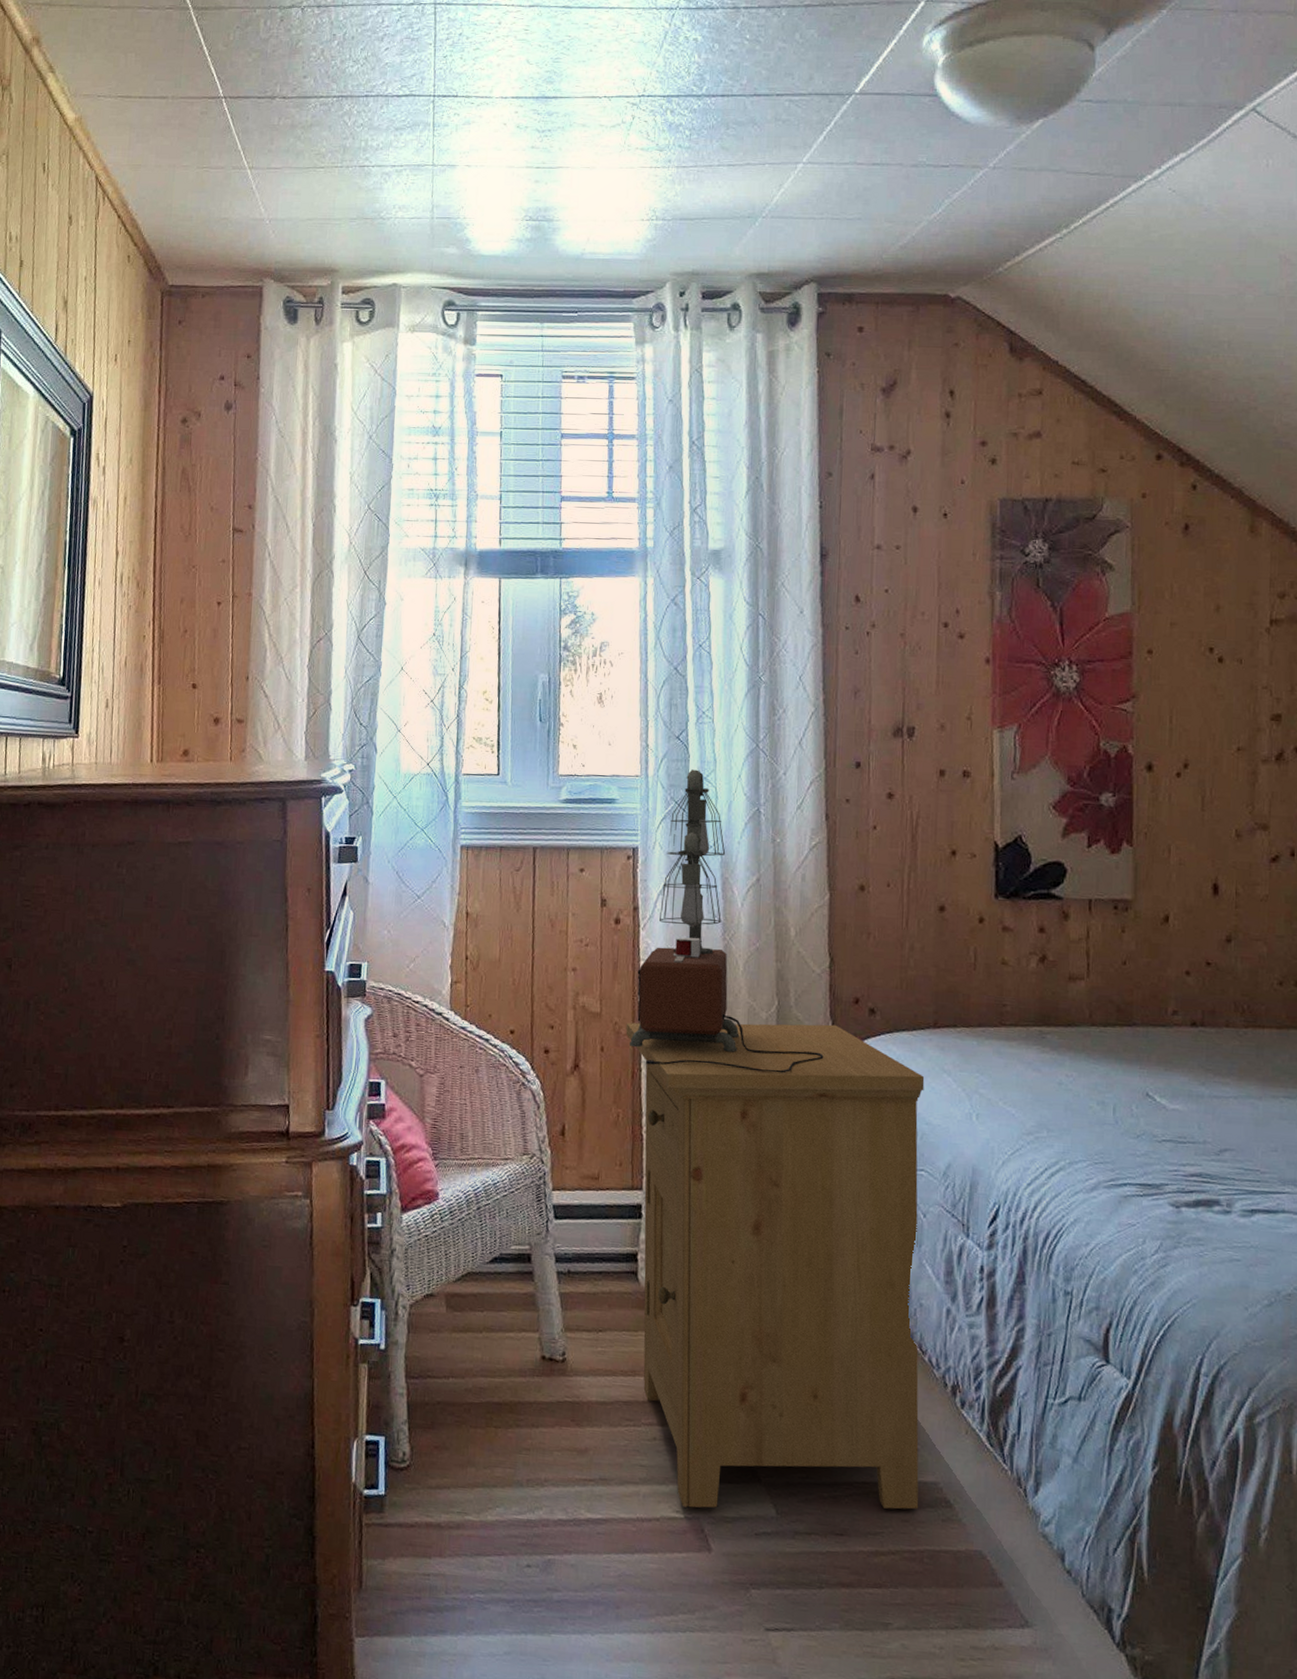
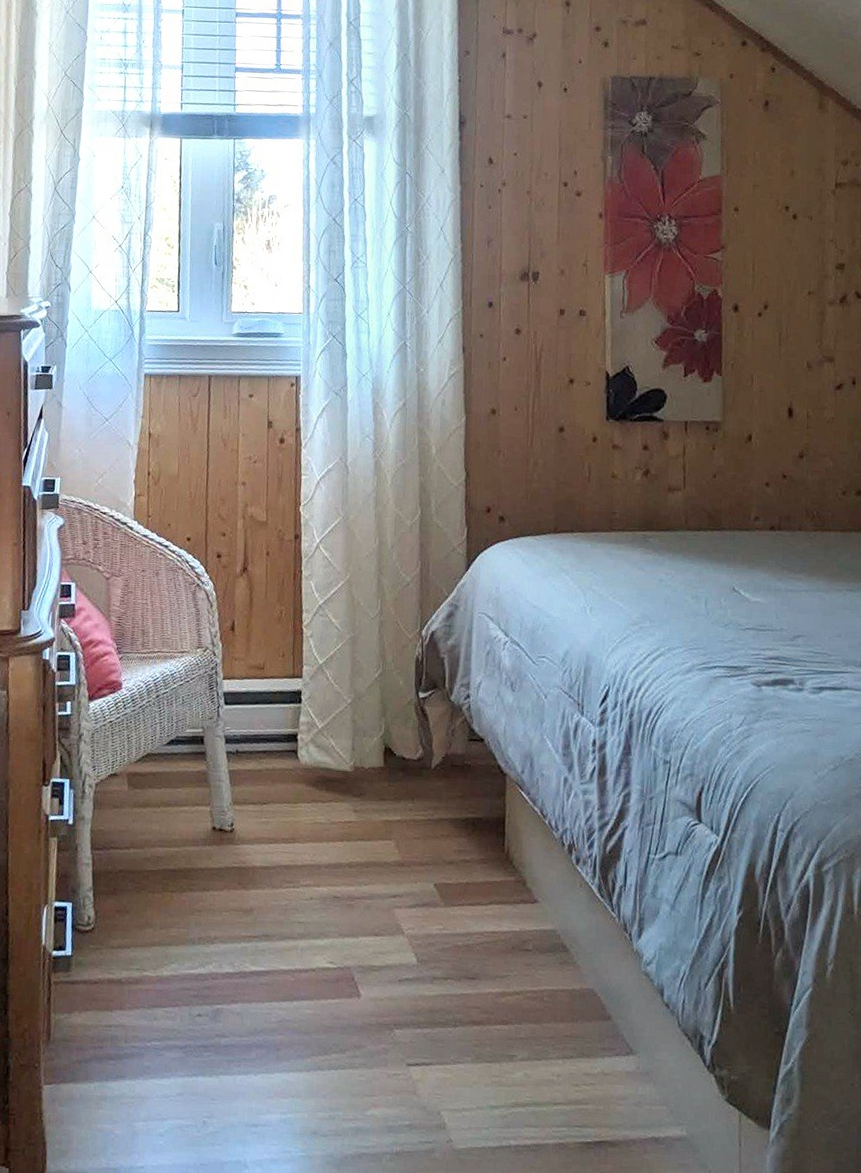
nightstand: present [625,1022,925,1509] -> none [288,530,546,959]
table lamp: present [630,769,824,1073] -> none [292,308,460,574]

